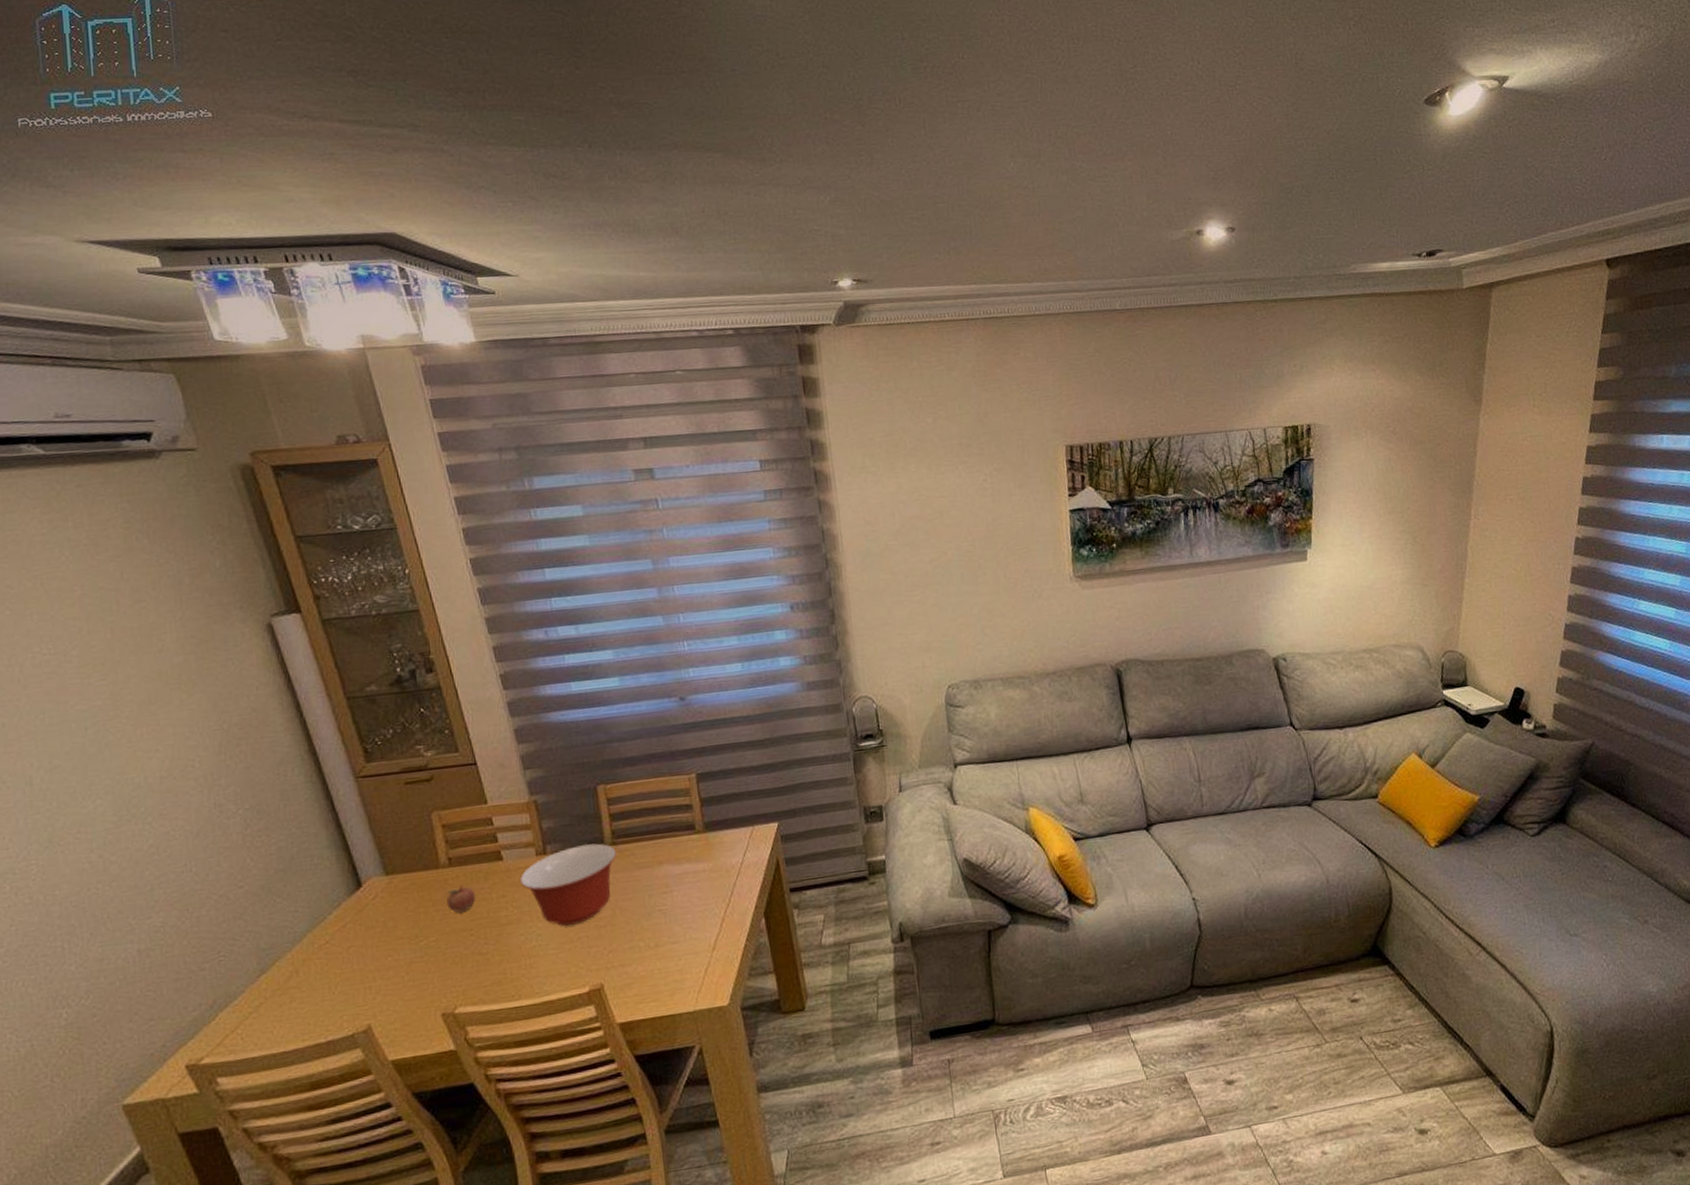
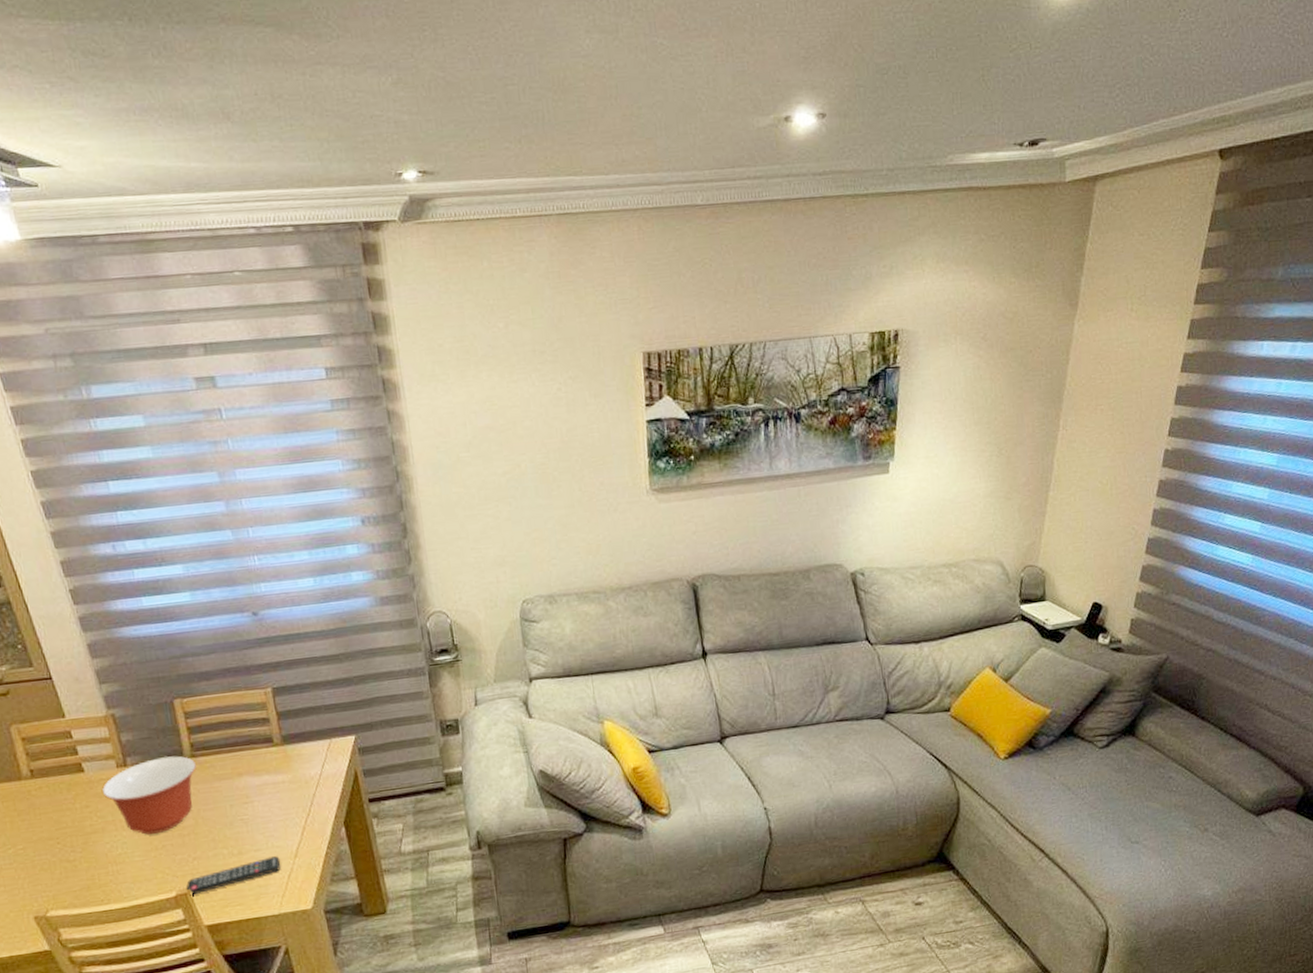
fruit: present [446,885,476,913] -> none [30,795,60,822]
remote control: none [599,949,698,992] -> present [186,856,281,896]

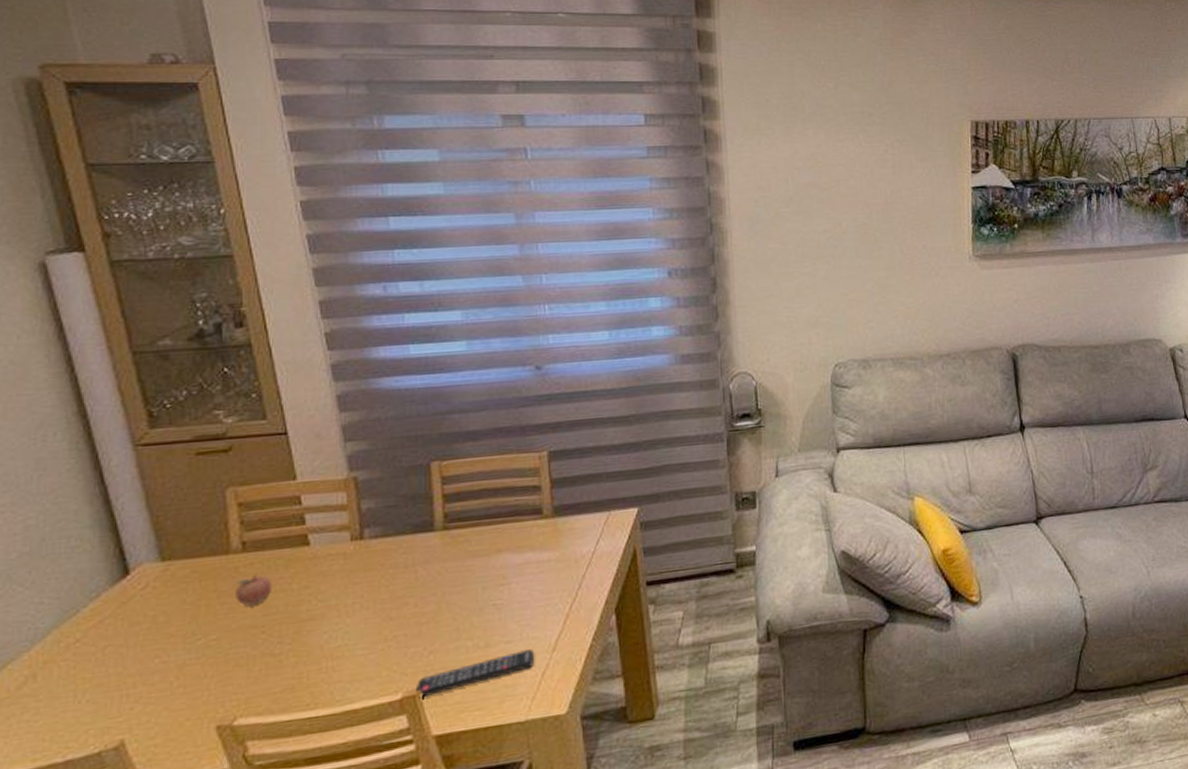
fruit: none [30,795,60,822] -> present [235,573,273,606]
mixing bowl: present [101,756,196,835] -> none [328,527,447,623]

